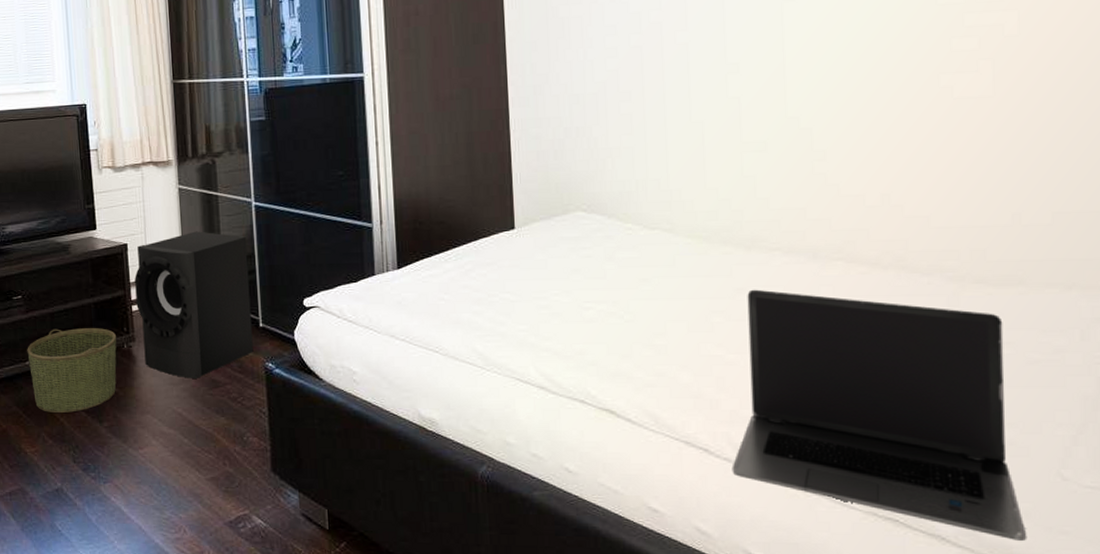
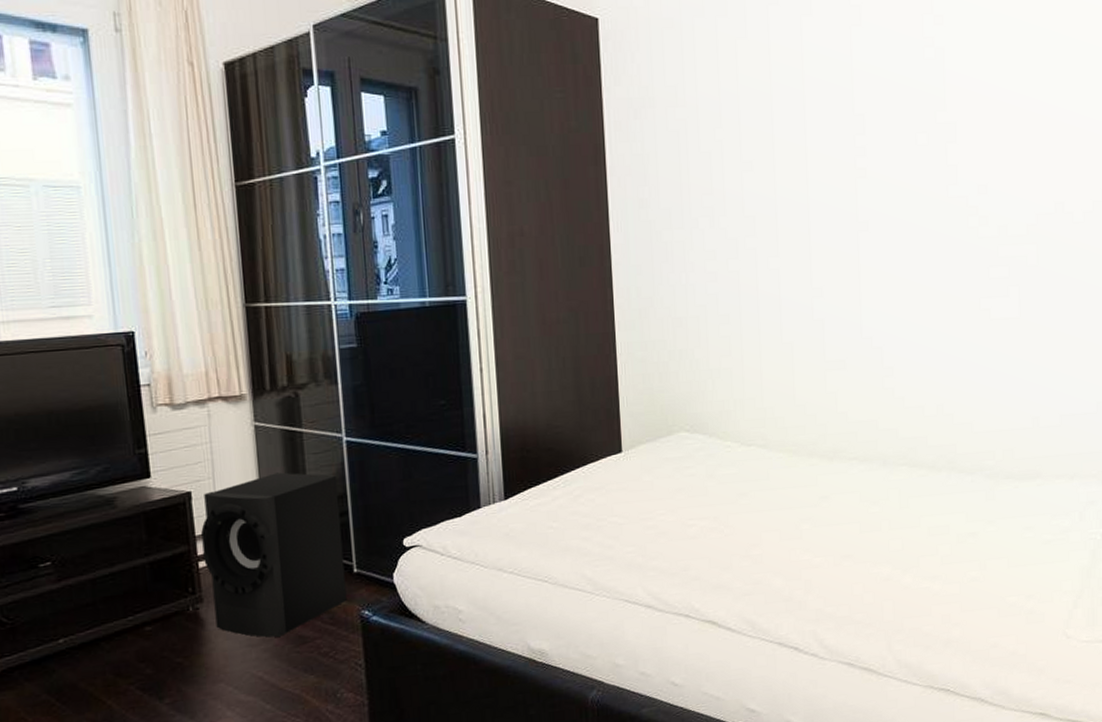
basket: present [27,328,117,414] -> none [60,591,180,697]
laptop computer: present [731,289,1027,541] -> none [817,496,1042,694]

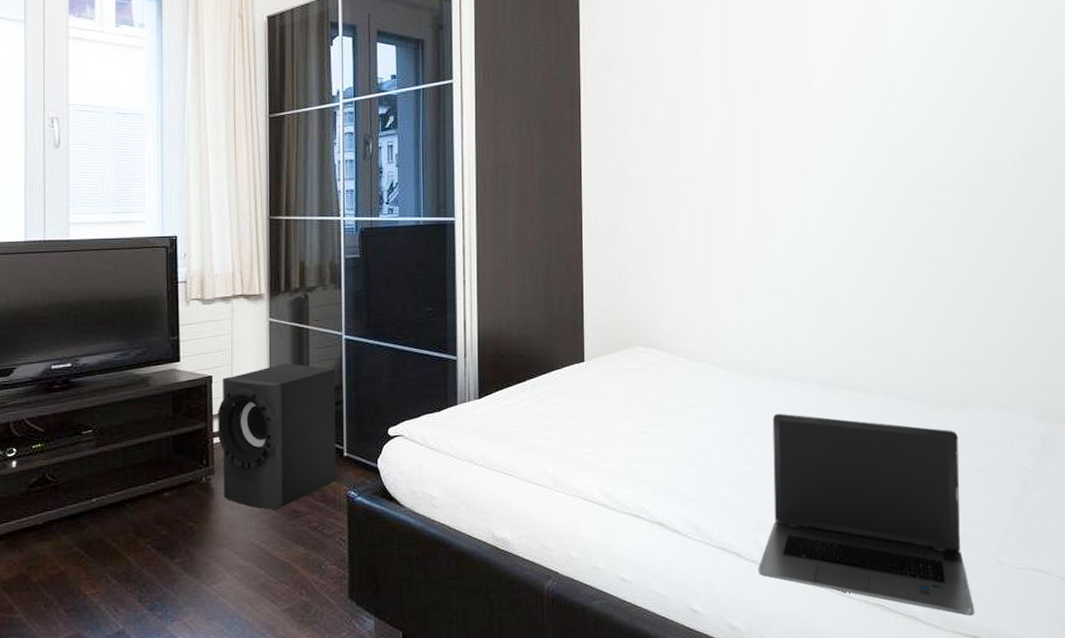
laptop computer: none [817,496,1042,694] -> present [758,413,975,616]

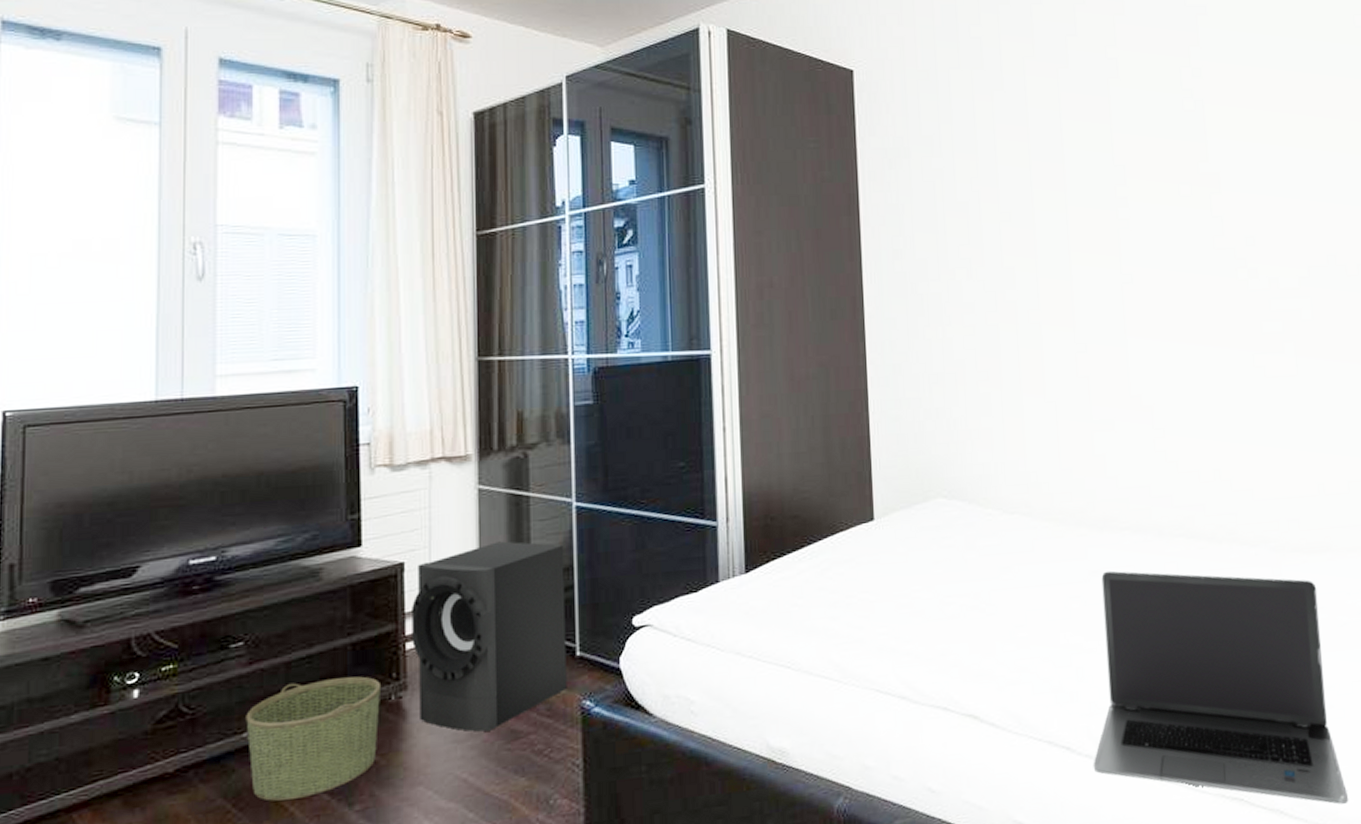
basket: none [94,461,195,552] -> present [246,676,382,802]

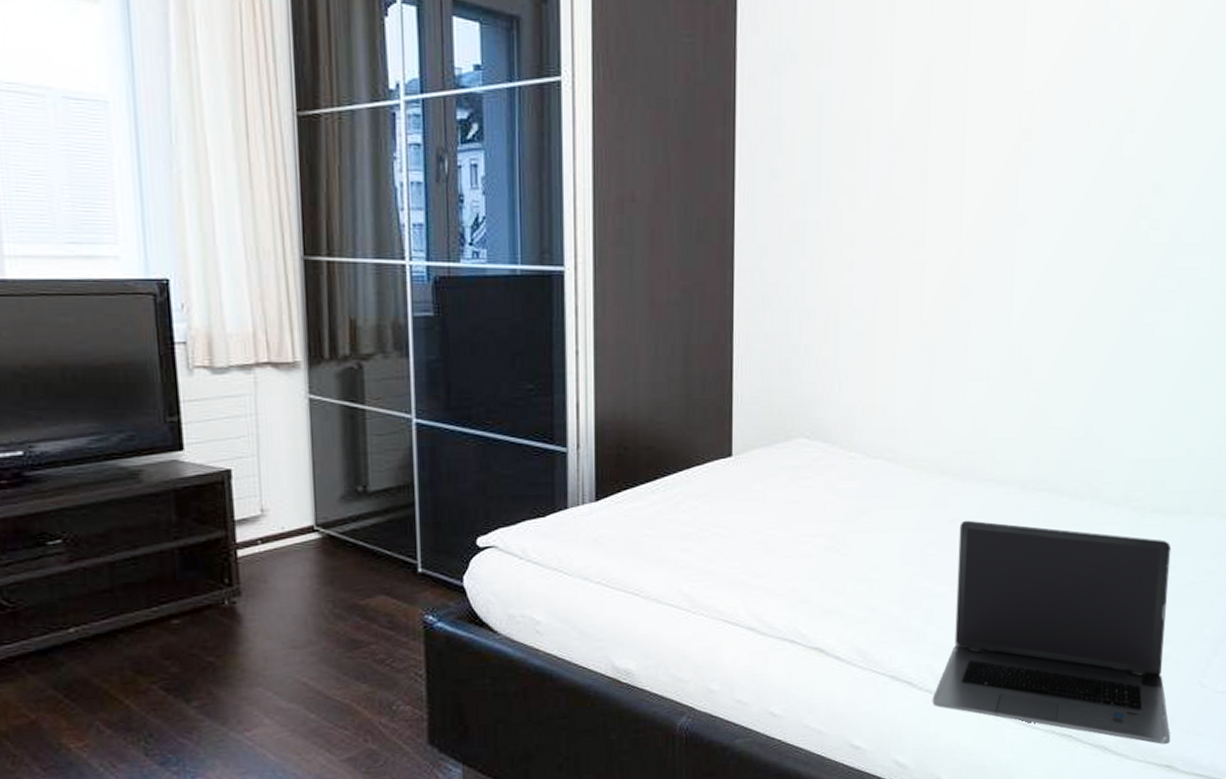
basket: present [246,676,382,802] -> none [70,580,214,695]
speaker: present [412,541,567,732] -> none [241,454,409,640]

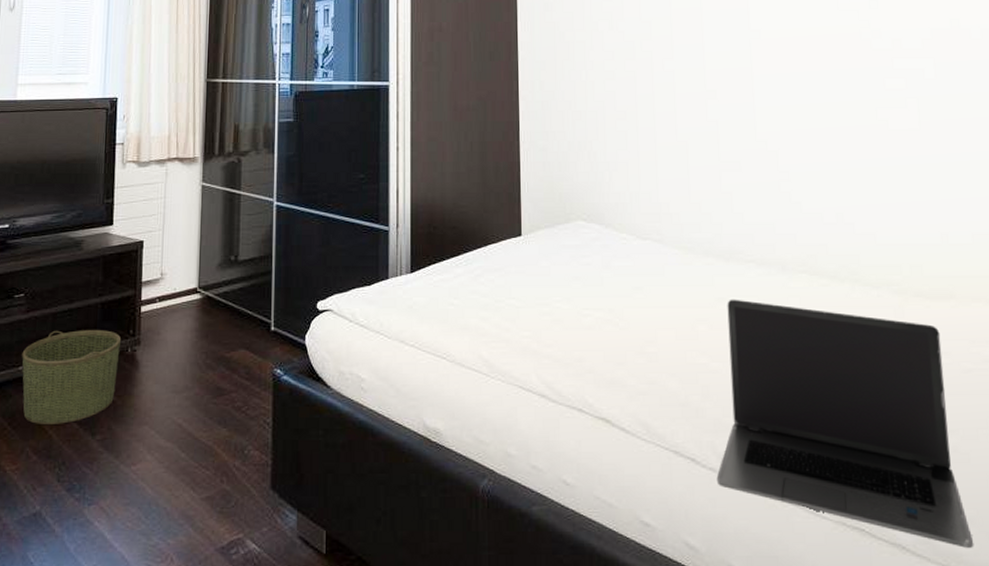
basket: none [70,580,214,695] -> present [22,330,122,425]

